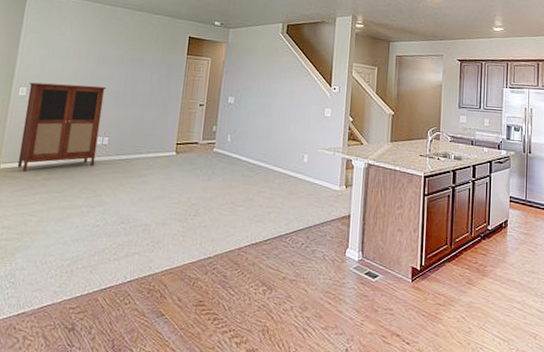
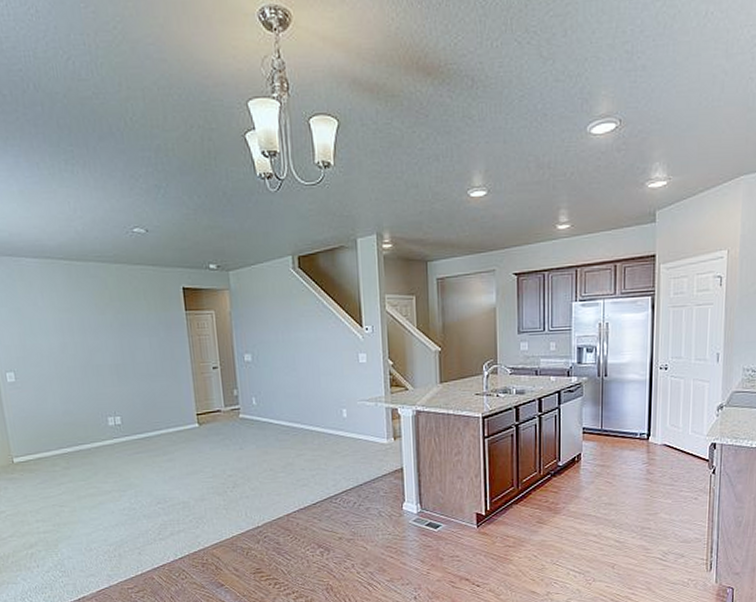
cabinet: present [17,82,107,171] -> none [14,360,113,463]

